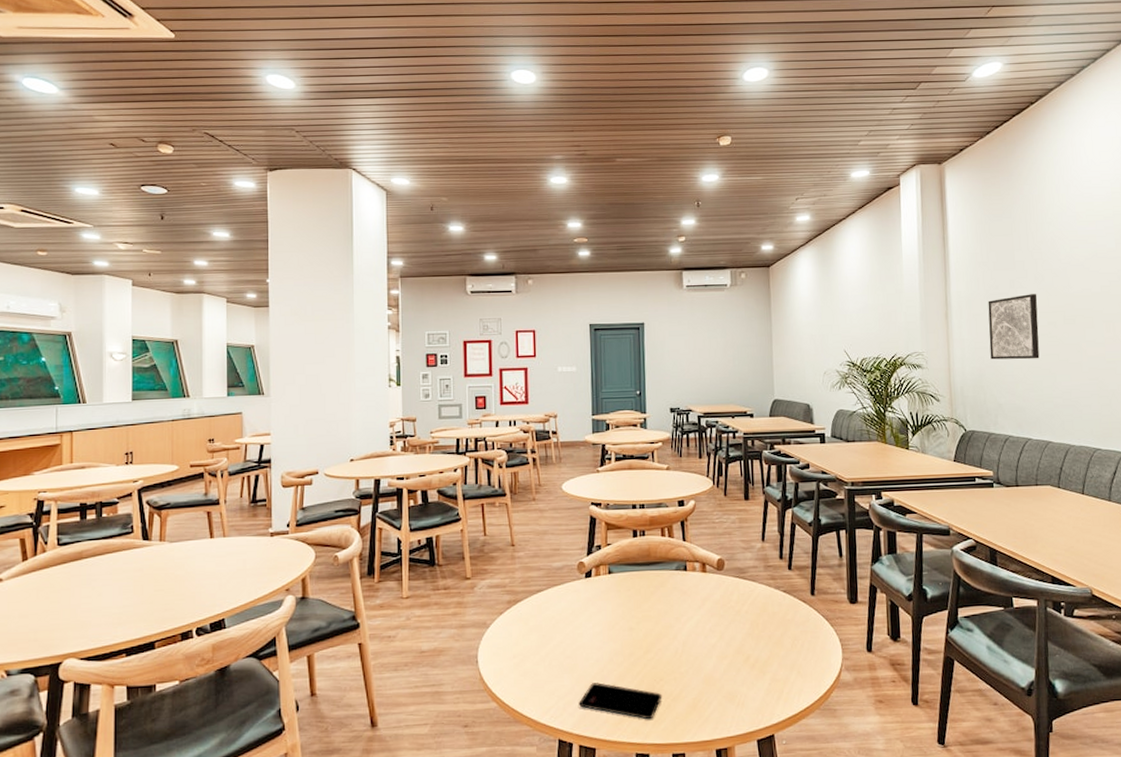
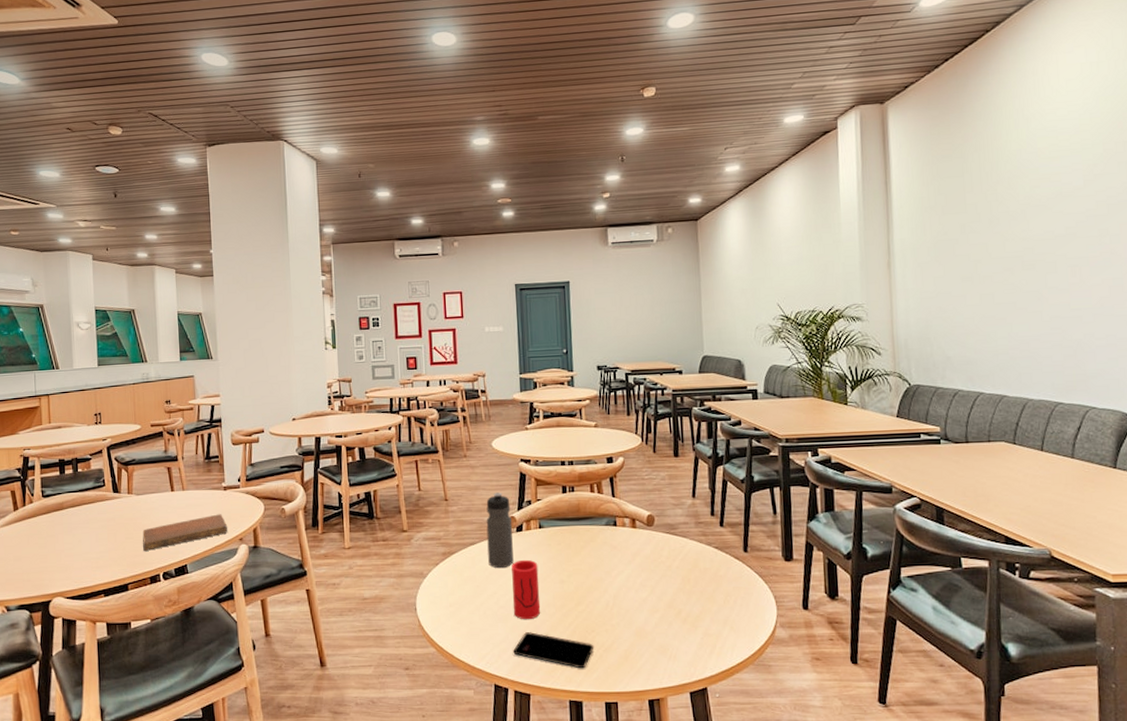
notebook: none [175,562,272,604] -> present [142,514,227,551]
water bottle: none [554,537,582,616] -> present [486,492,514,568]
cup: none [579,606,609,670] -> present [511,559,541,620]
wall art: present [988,294,1040,360] -> none [935,238,994,310]

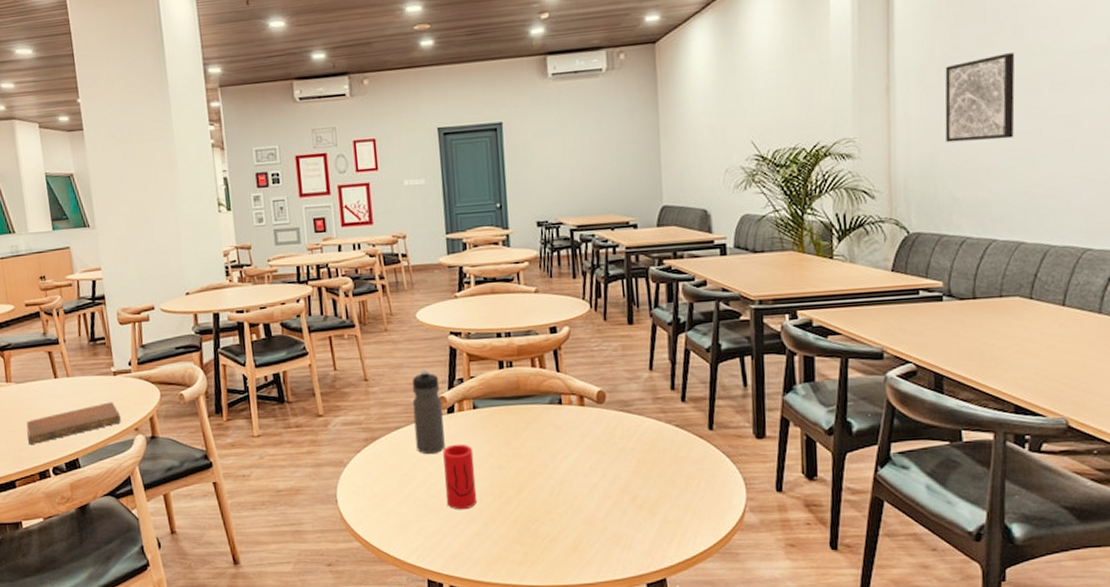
smartphone: present [513,632,594,669] -> none [447,523,539,561]
wall art: none [935,238,994,310] -> present [945,53,1015,143]

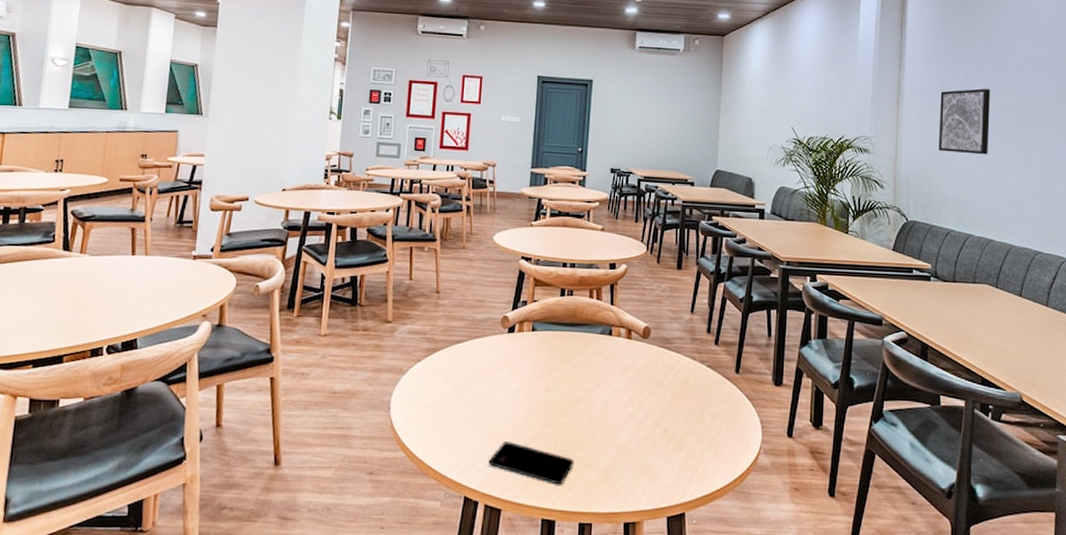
notebook: present [26,402,121,444] -> none [88,285,191,320]
water bottle: present [412,370,445,454] -> none [474,289,505,370]
cup: present [443,444,478,510] -> none [494,363,526,429]
smartphone: none [447,523,539,561] -> present [488,442,575,485]

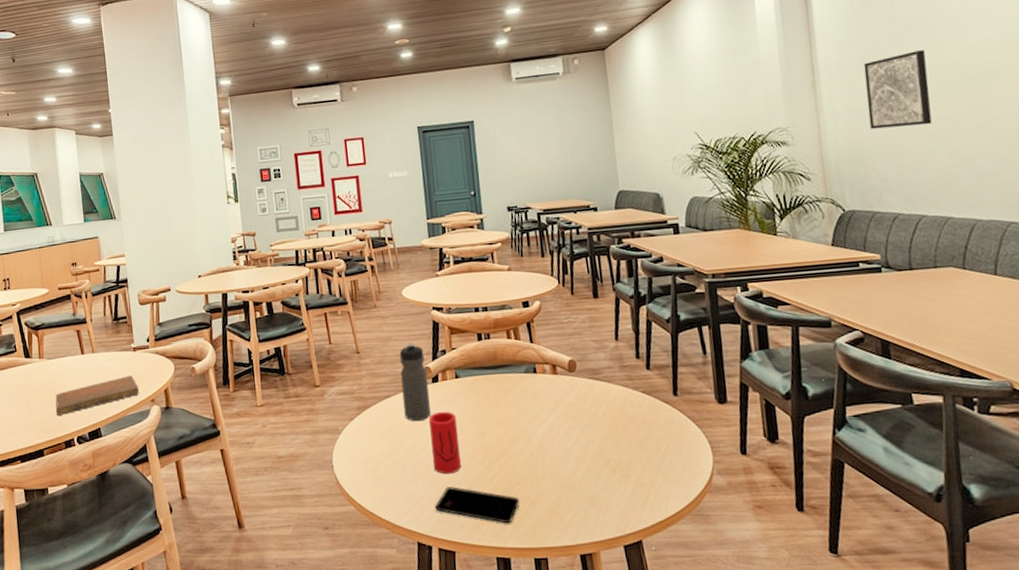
notebook: none [88,285,191,320] -> present [55,375,139,415]
water bottle: none [474,289,505,370] -> present [399,343,431,421]
cup: none [494,363,526,429] -> present [429,411,462,474]

